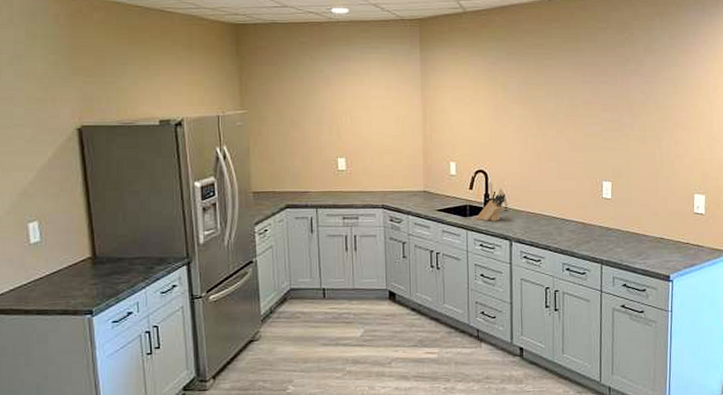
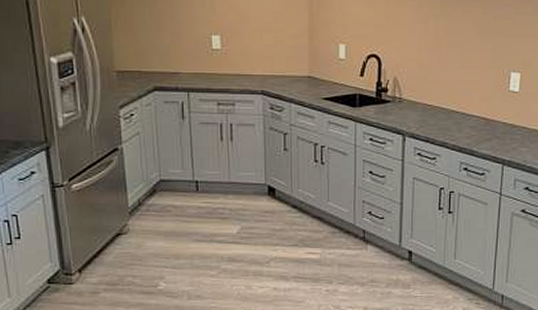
knife block: present [476,194,506,221] -> none [366,83,401,113]

